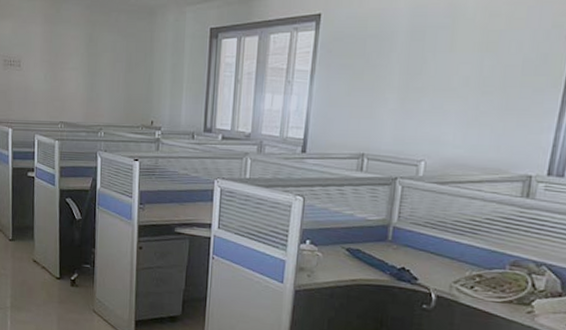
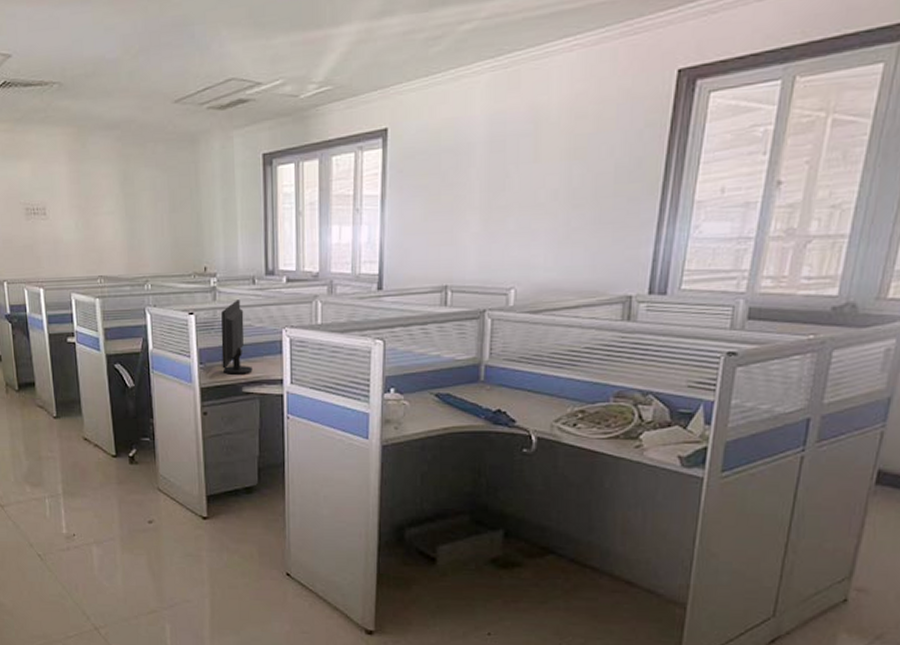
monitor: none [159,151,186,217] -> present [221,300,253,375]

